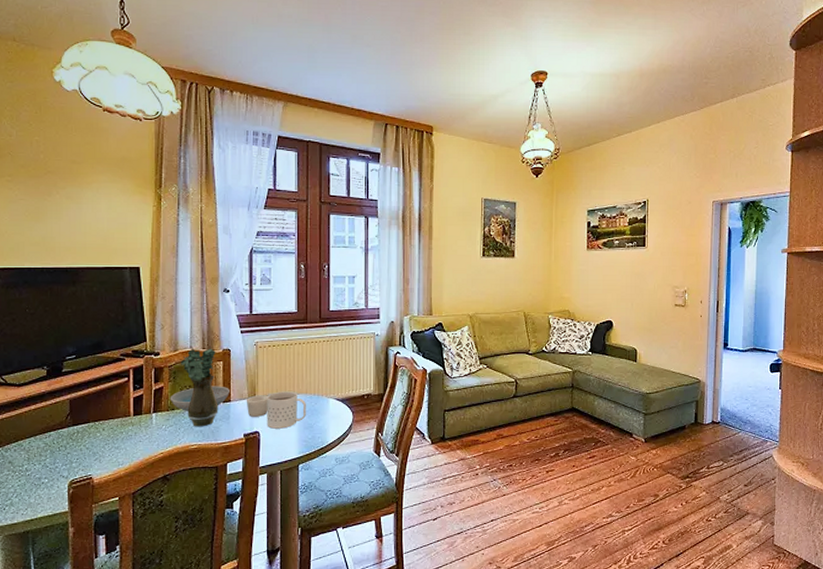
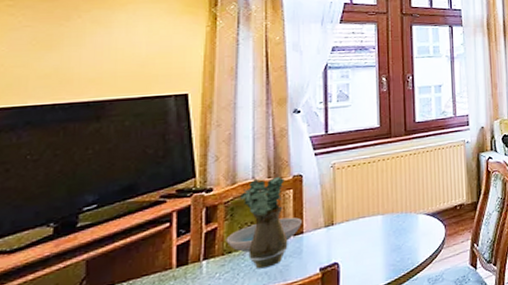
cup: present [246,395,268,417] -> none [322,220,349,248]
mug: present [267,391,306,429] -> none [347,212,393,257]

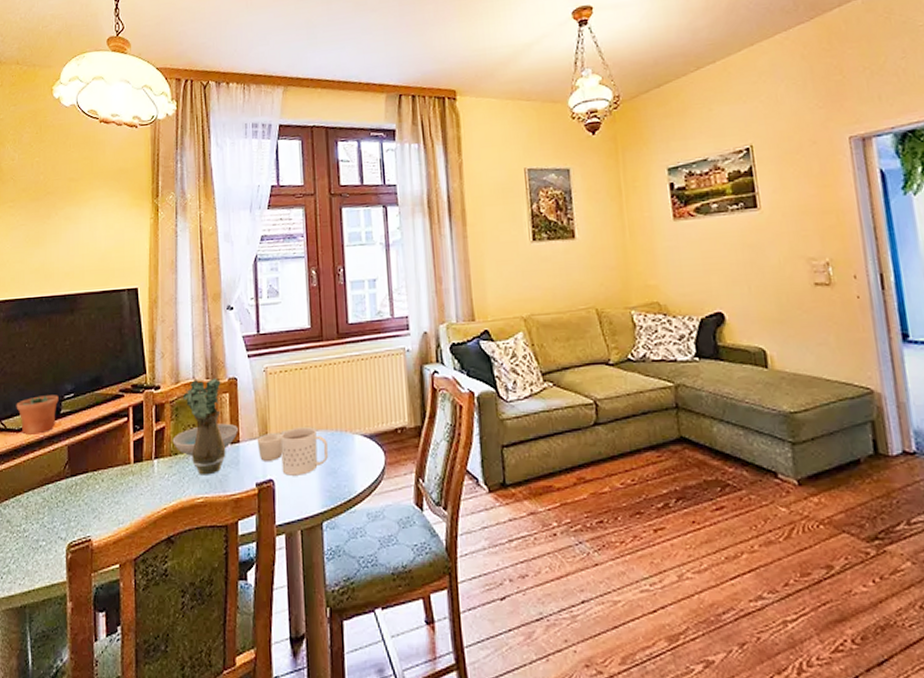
planter: none [8,207,75,255] -> present [16,395,59,435]
cup: none [322,220,349,248] -> present [257,433,283,461]
mug: none [347,212,393,257] -> present [280,427,328,476]

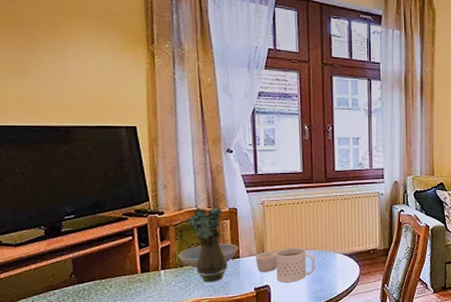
planter: present [16,395,59,435] -> none [10,215,58,249]

